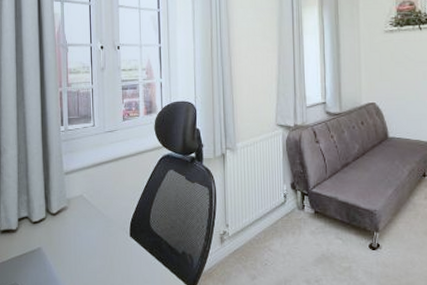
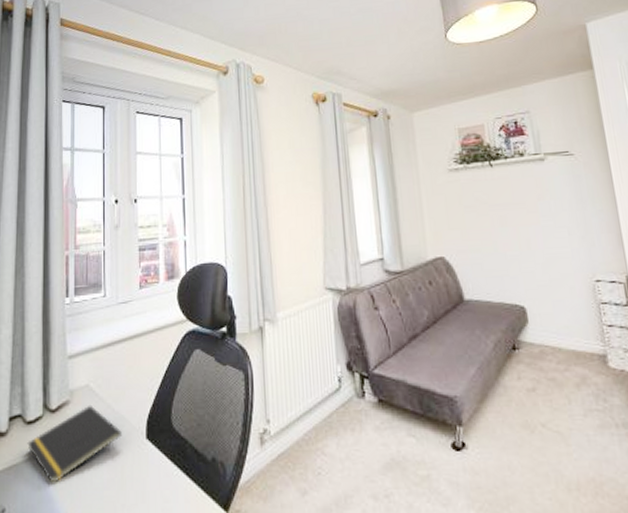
notepad: none [34,210,110,268] -> present [27,404,122,483]

